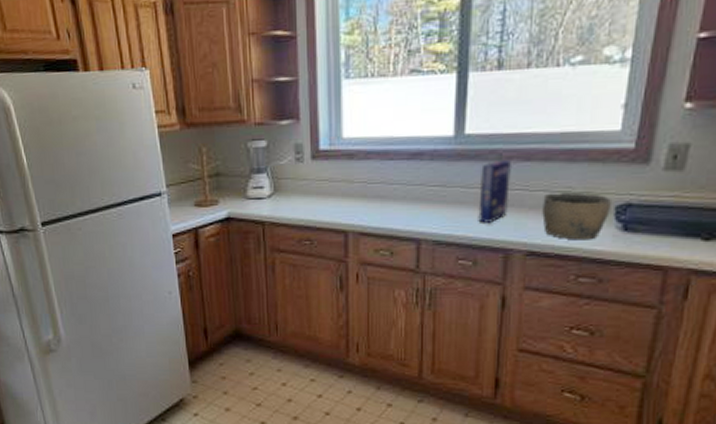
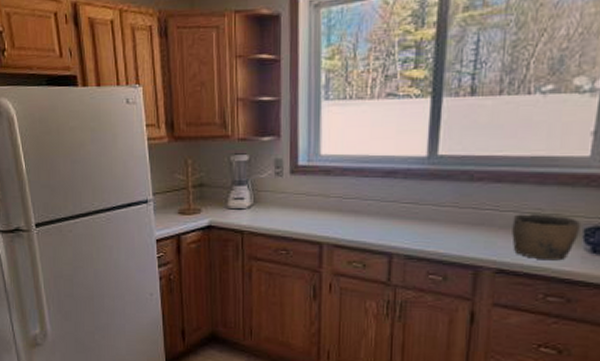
cereal box: present [478,160,513,223] -> none [449,181,484,240]

